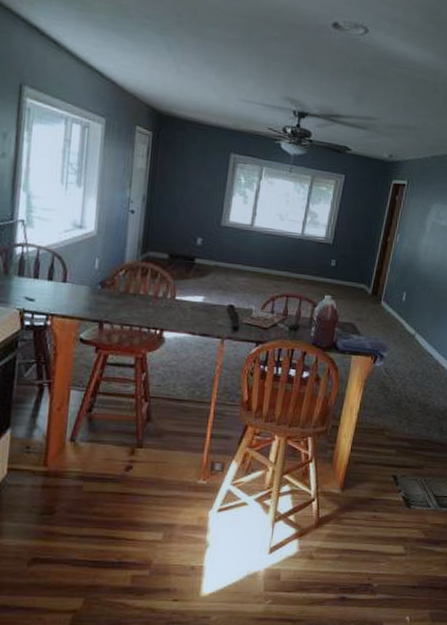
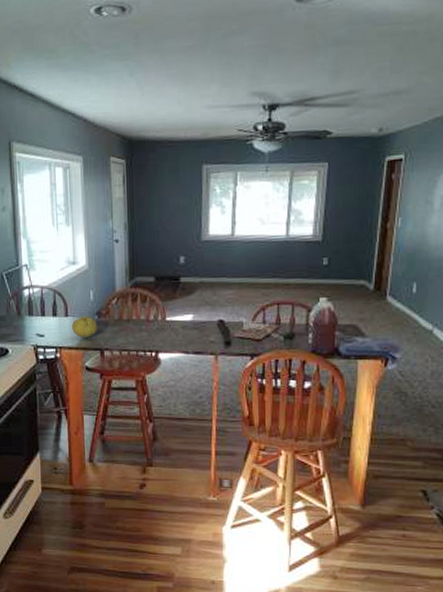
fruit: none [68,284,100,309] -> present [71,316,98,339]

